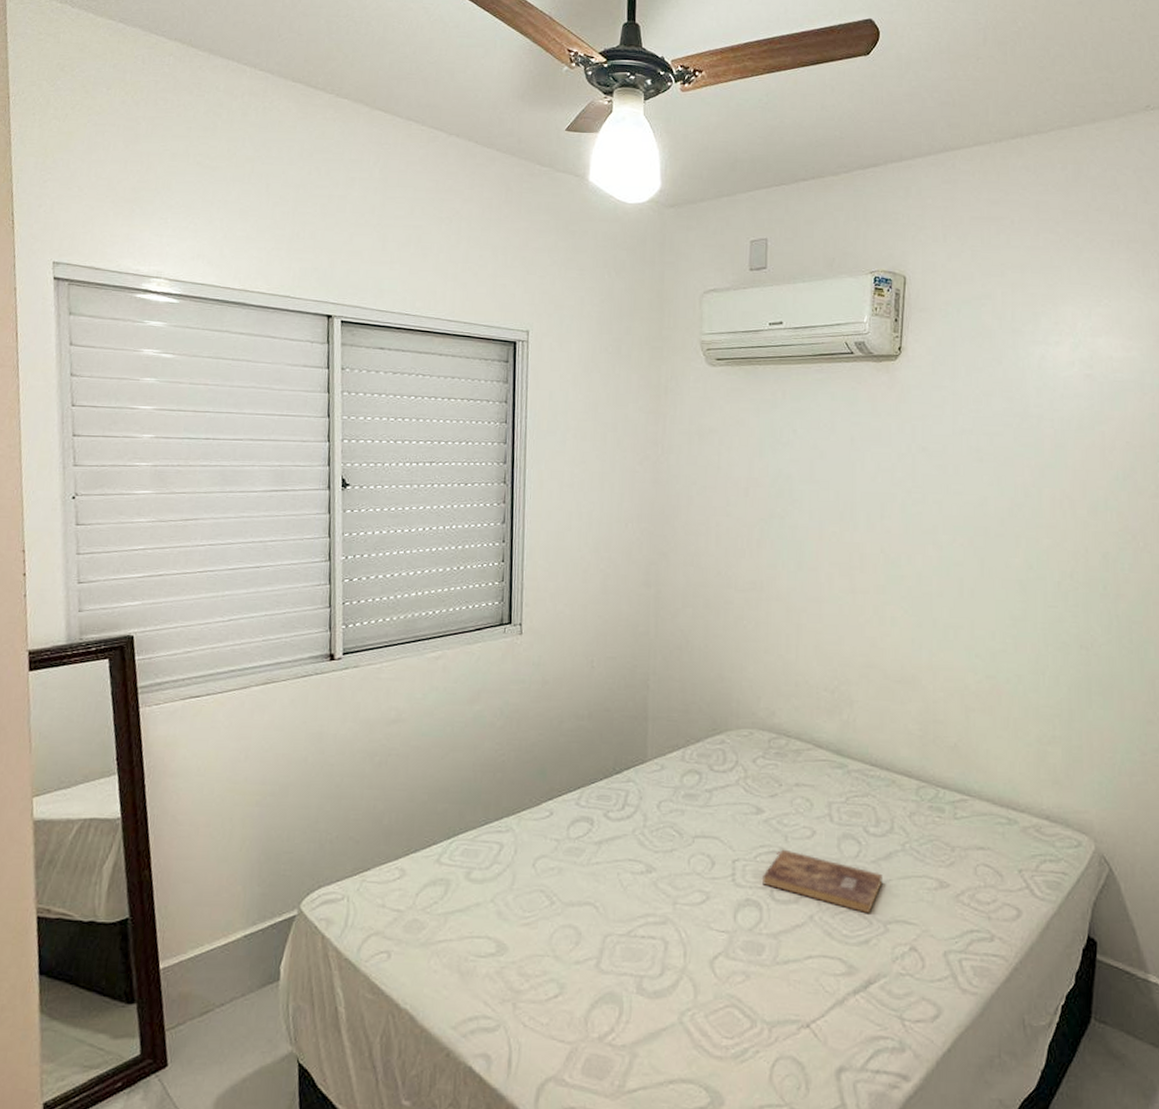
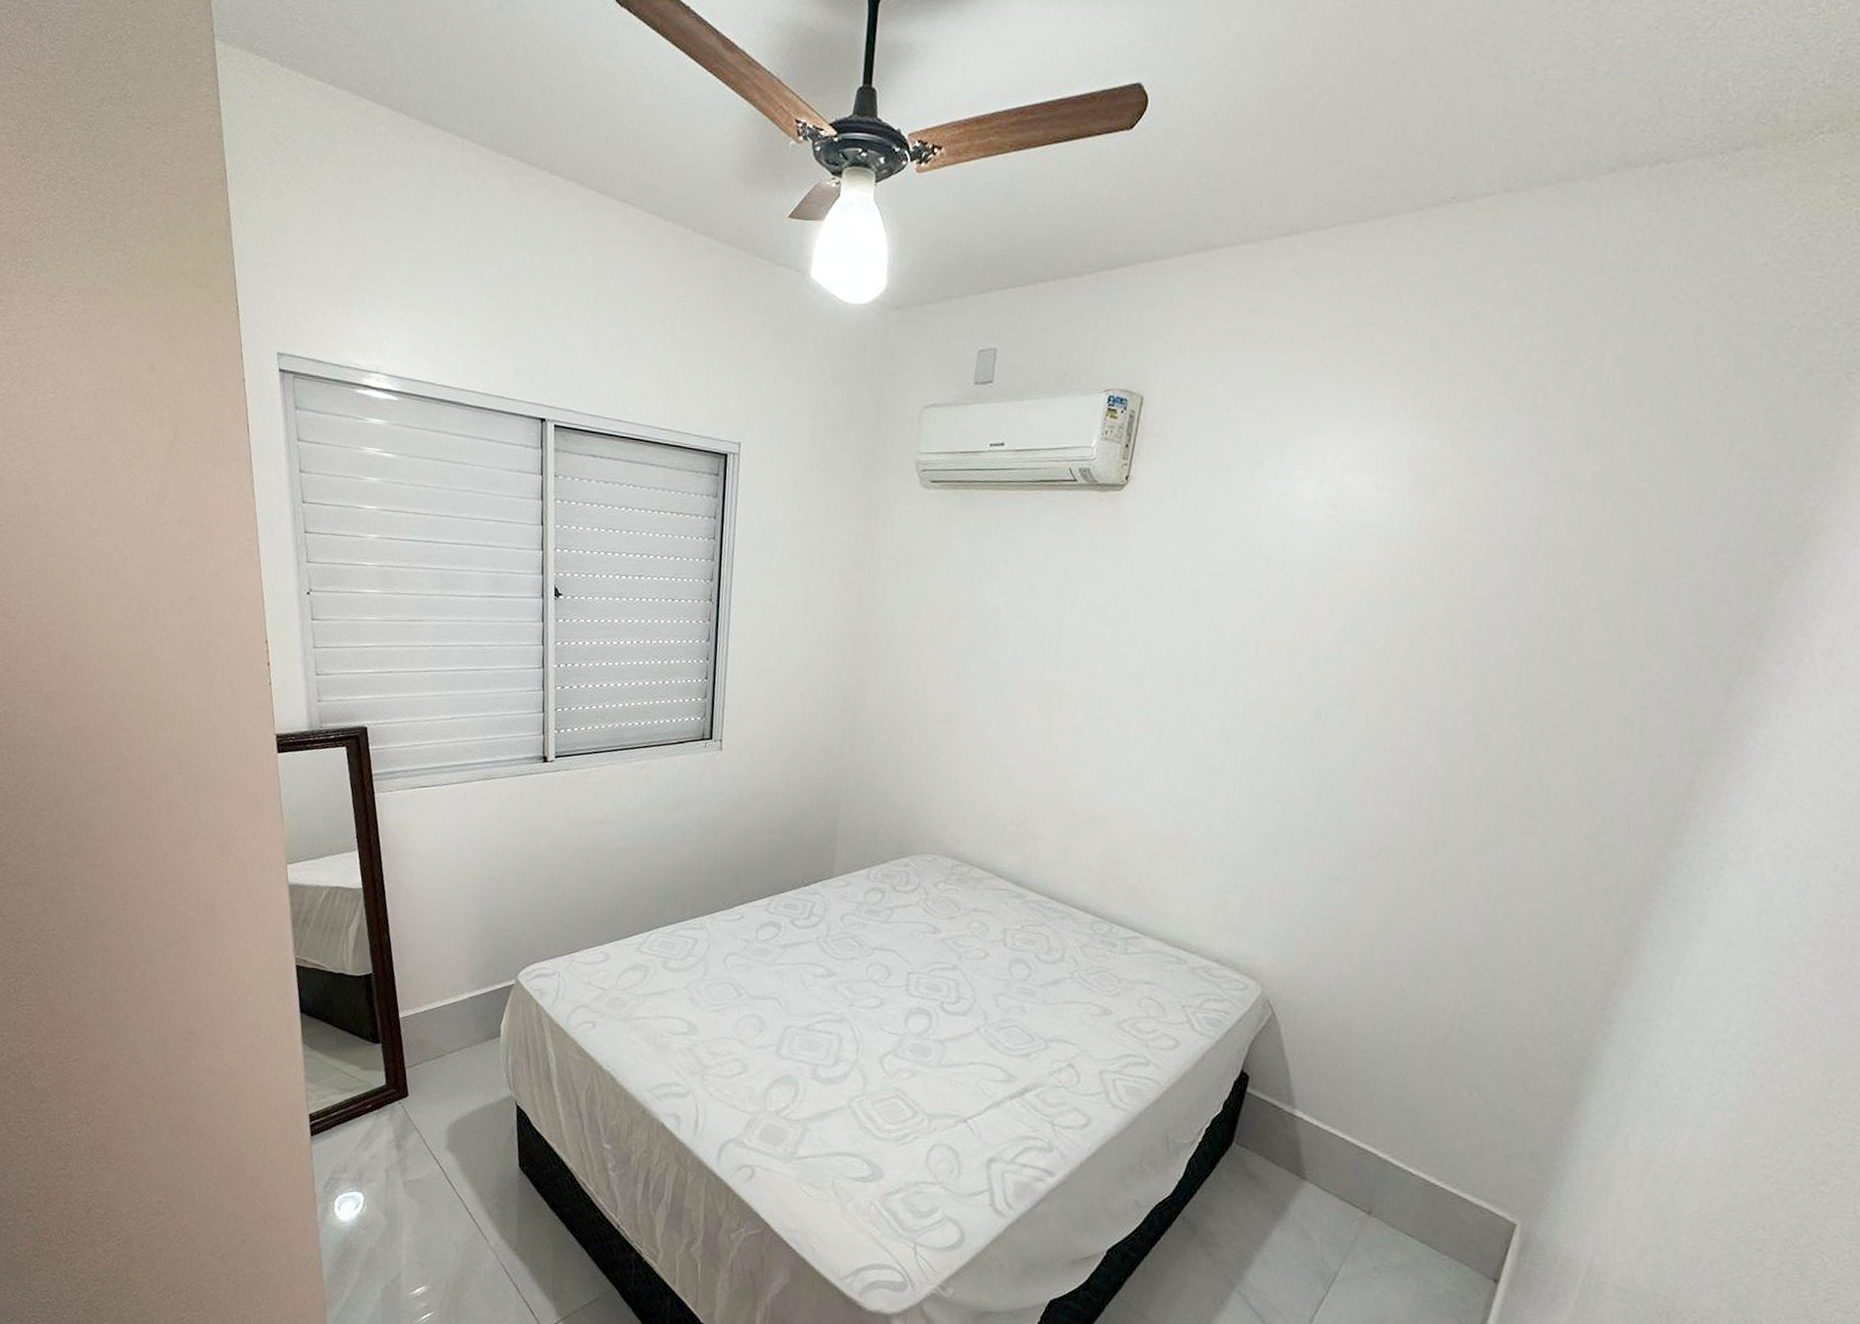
bible: present [762,849,883,914] -> none [934,967,1049,1031]

